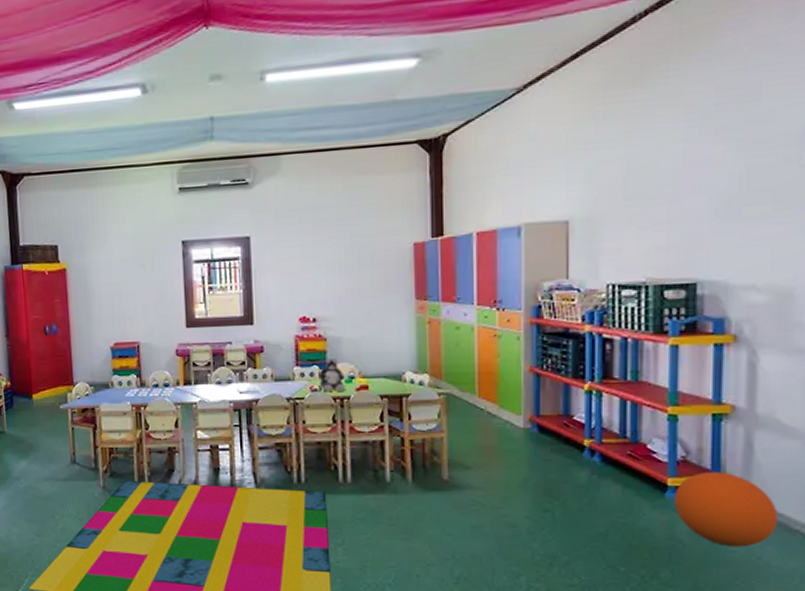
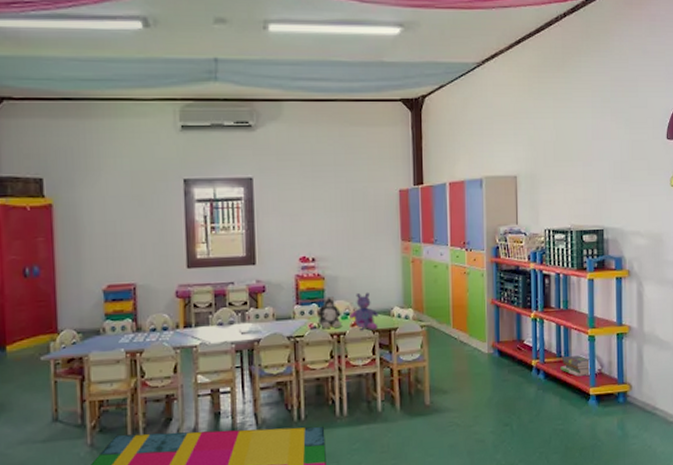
toy: none [354,354,387,396] -> present [349,292,378,331]
books: none [624,438,670,463] -> present [560,355,591,377]
ball: present [674,471,778,547] -> none [595,379,660,440]

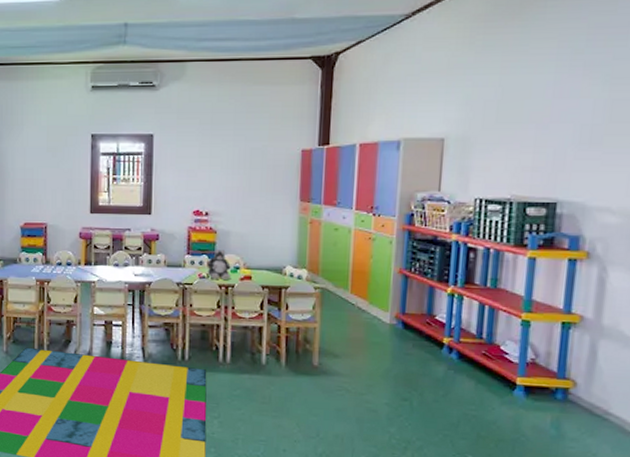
toy: present [349,292,378,331] -> none [239,248,269,286]
books: present [560,355,591,377] -> none [479,339,521,363]

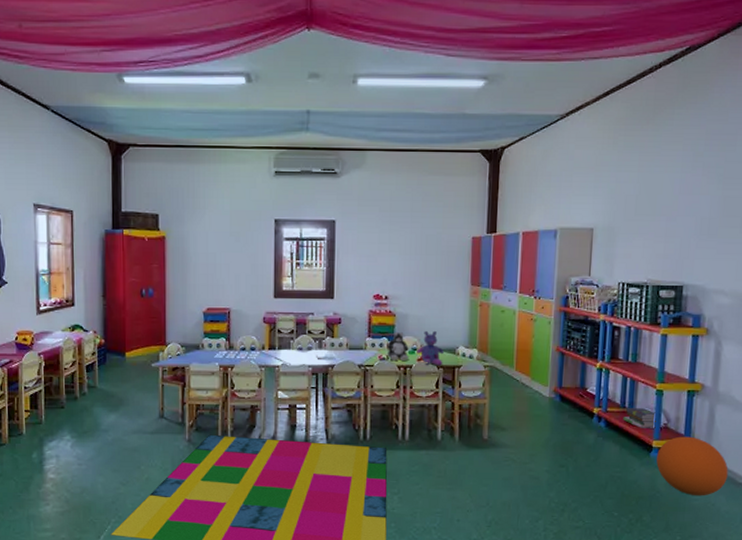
toy: none [239,248,269,286] -> present [416,330,444,366]
books: none [479,339,521,363] -> present [623,408,656,428]
ball: none [521,374,615,444] -> present [656,436,728,496]

